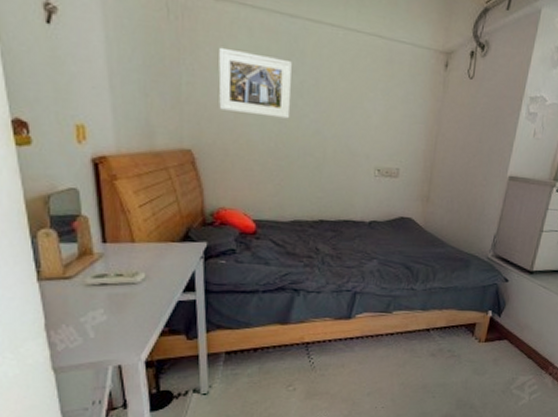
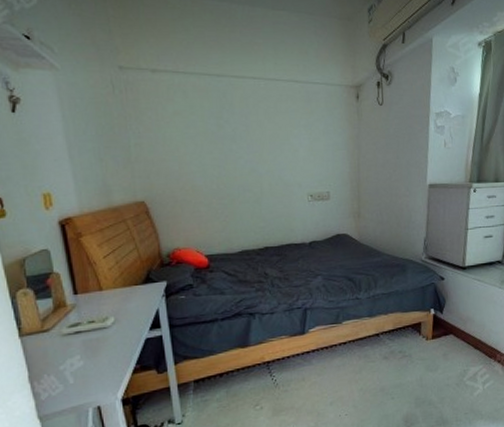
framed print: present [218,47,292,119] -> none [160,110,228,164]

